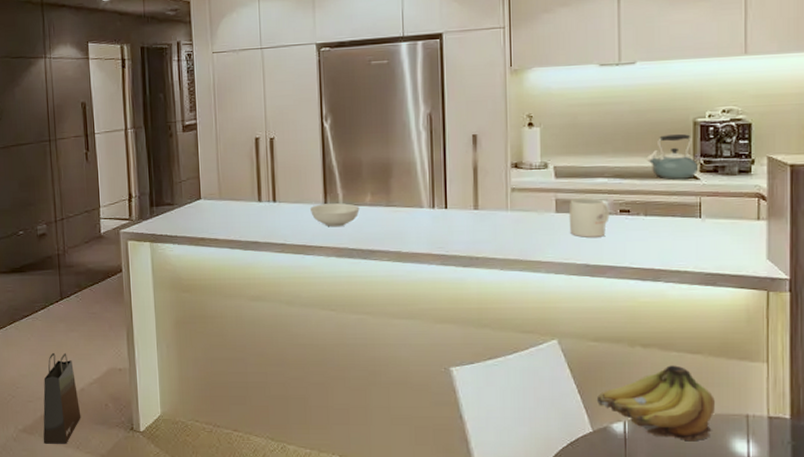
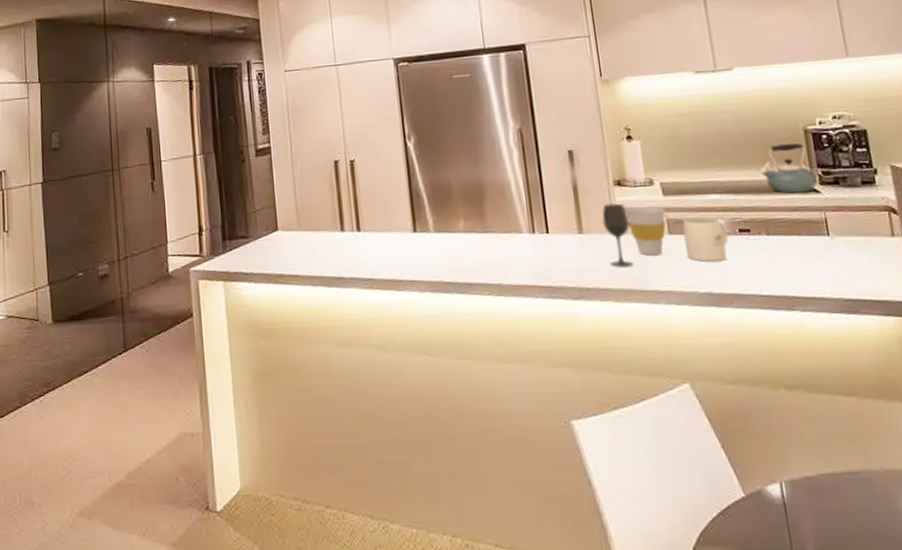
shopping bag: present [43,352,81,444] -> none [103,415,148,531]
bowl: present [310,203,360,227] -> none [399,230,453,258]
wine glass: none [497,183,522,241] -> present [602,203,635,268]
cup: none [519,187,555,231] -> present [625,206,666,256]
fruit: present [596,365,715,442] -> none [744,410,884,506]

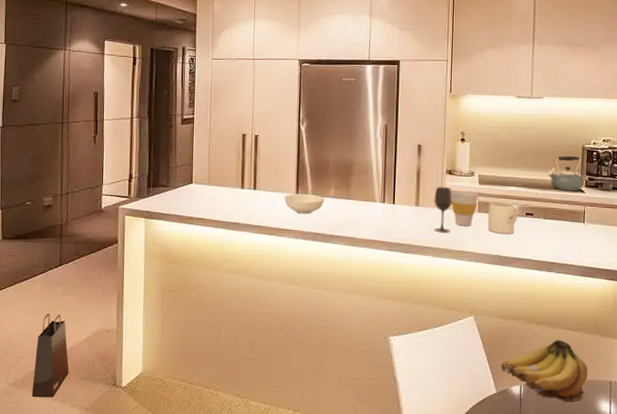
shopping bag: none [103,415,148,531] -> present [31,313,69,398]
bowl: none [399,230,453,258] -> present [284,194,325,214]
fruit: none [744,410,884,506] -> present [500,340,588,402]

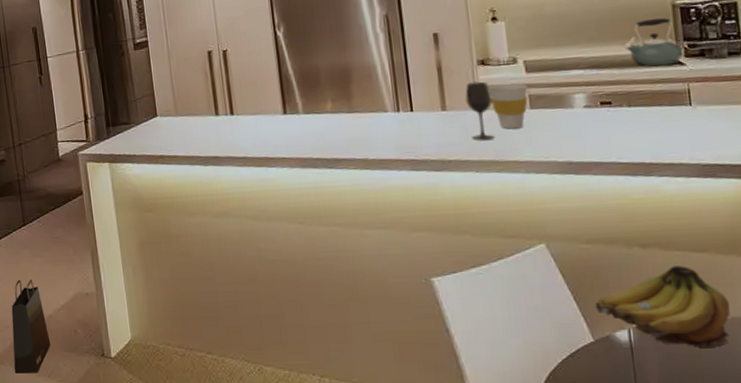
bowl: present [284,194,325,214] -> none [270,112,321,138]
mug: present [487,202,518,234] -> none [544,91,590,134]

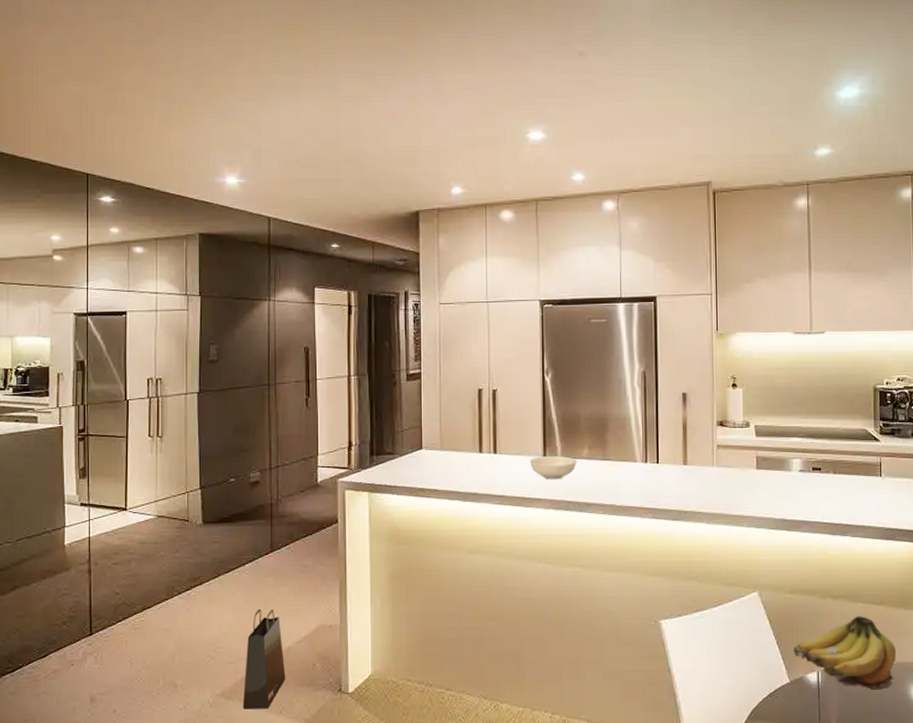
bowl: none [270,112,321,138] -> present [530,456,577,480]
wine glass: present [465,81,496,141] -> none [704,441,727,495]
cup: present [488,83,528,130] -> none [724,444,756,486]
kettle: present [623,18,682,67] -> none [834,399,878,440]

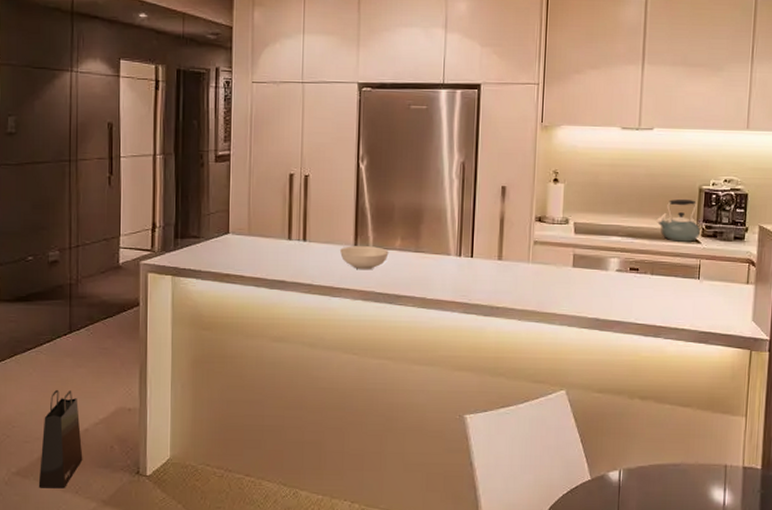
fruit: present [793,616,896,690] -> none [596,417,699,490]
kettle: none [834,399,878,440] -> present [656,199,700,242]

